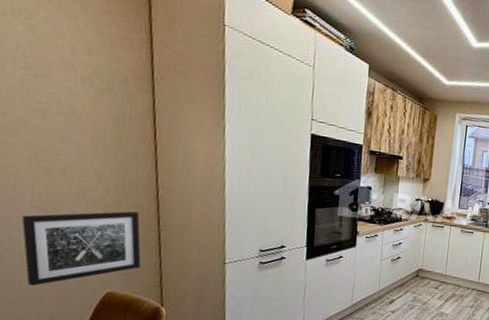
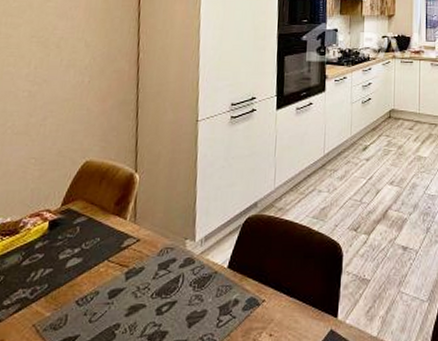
wall art: present [21,211,141,286] -> none [14,77,121,160]

